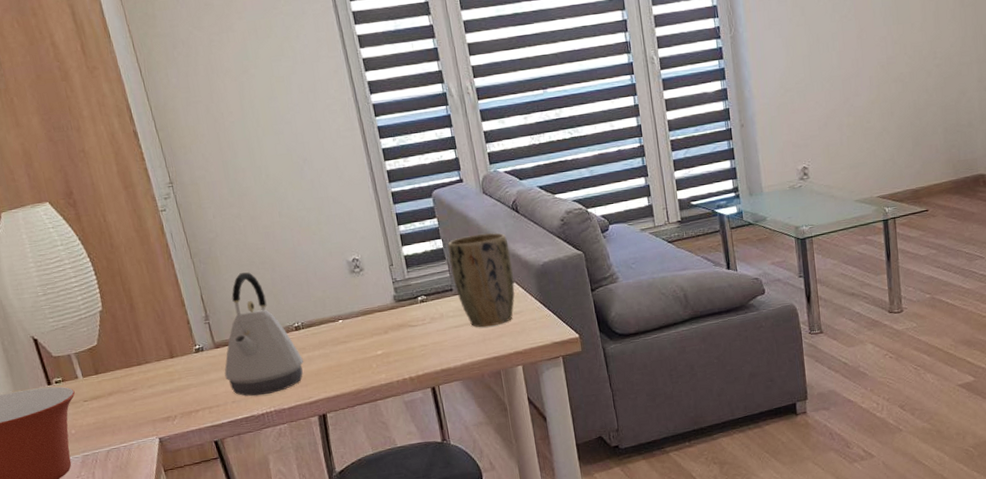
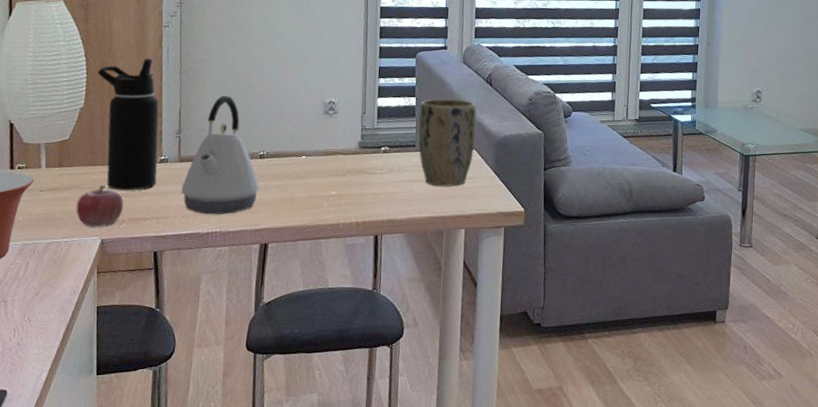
water bottle: none [106,247,198,388] -> present [97,58,159,191]
fruit: none [124,384,173,428] -> present [76,185,124,227]

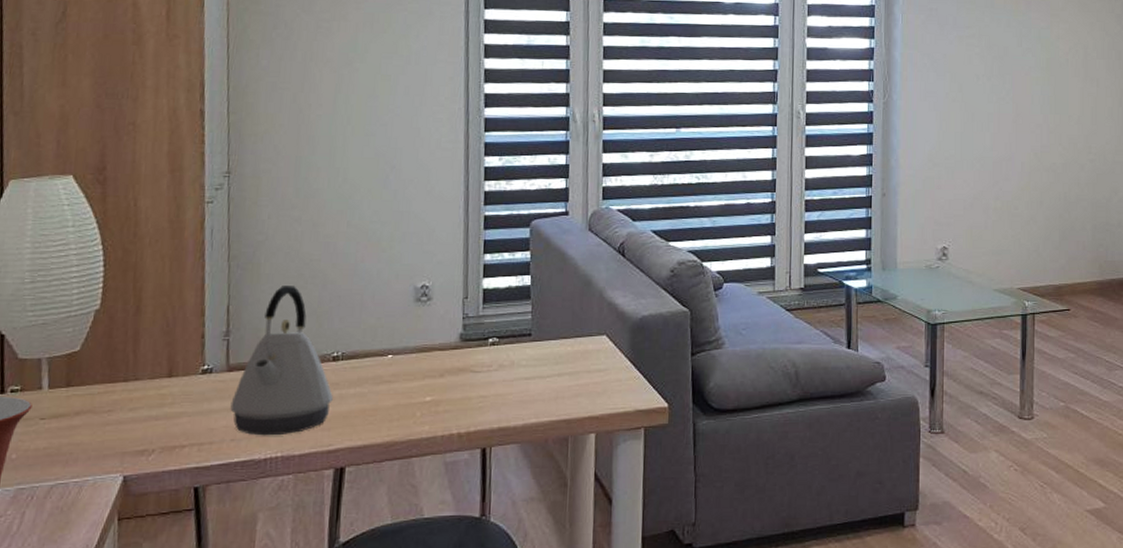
fruit: present [76,185,124,227] -> none [89,406,154,461]
water bottle: present [97,58,159,191] -> none [118,243,201,412]
plant pot: present [418,98,476,187] -> none [534,274,607,383]

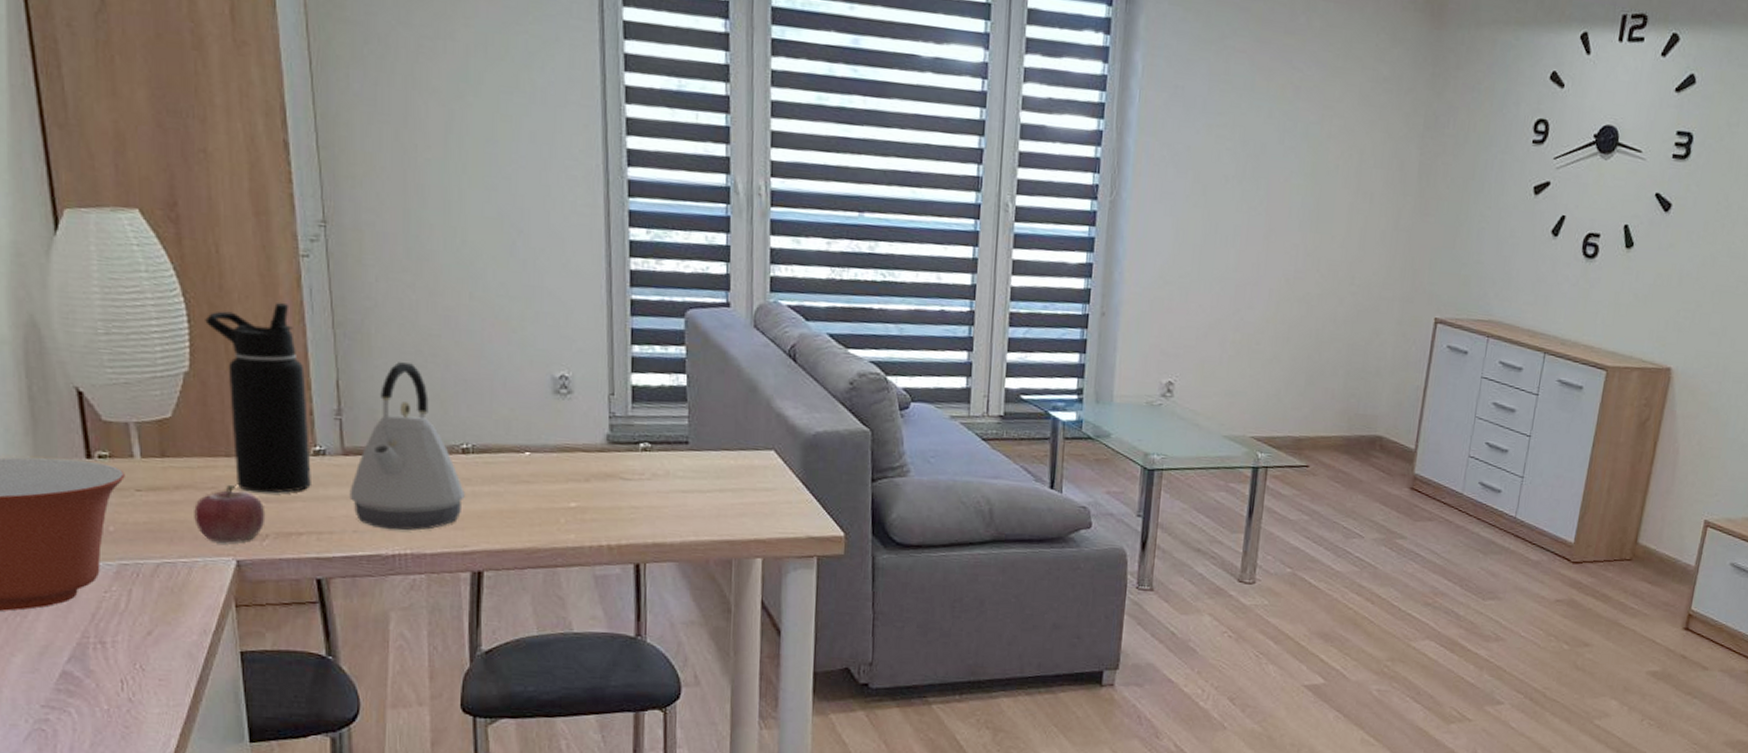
fruit: none [89,406,154,461] -> present [194,484,266,543]
water bottle: none [118,243,201,412] -> present [205,302,311,494]

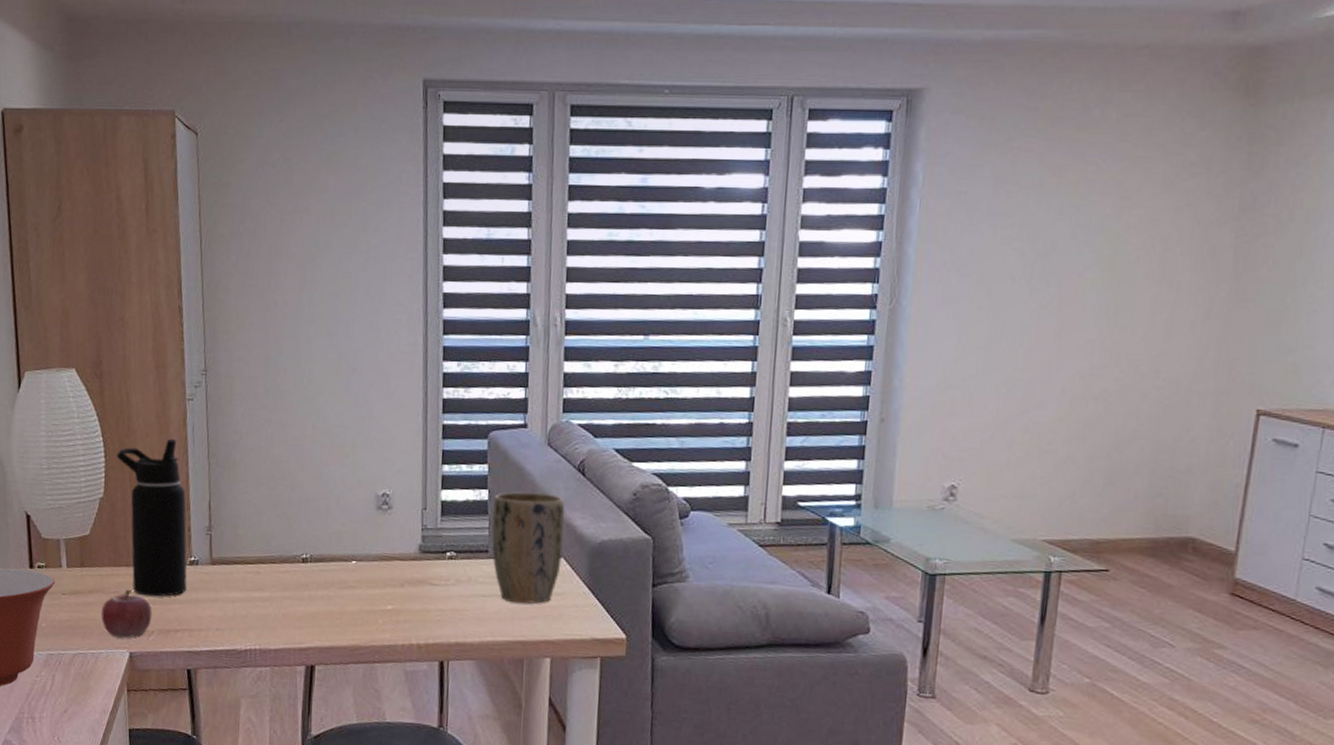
kettle: present [349,362,465,531] -> none [214,485,303,629]
plant pot: none [692,377,775,500] -> present [491,491,565,604]

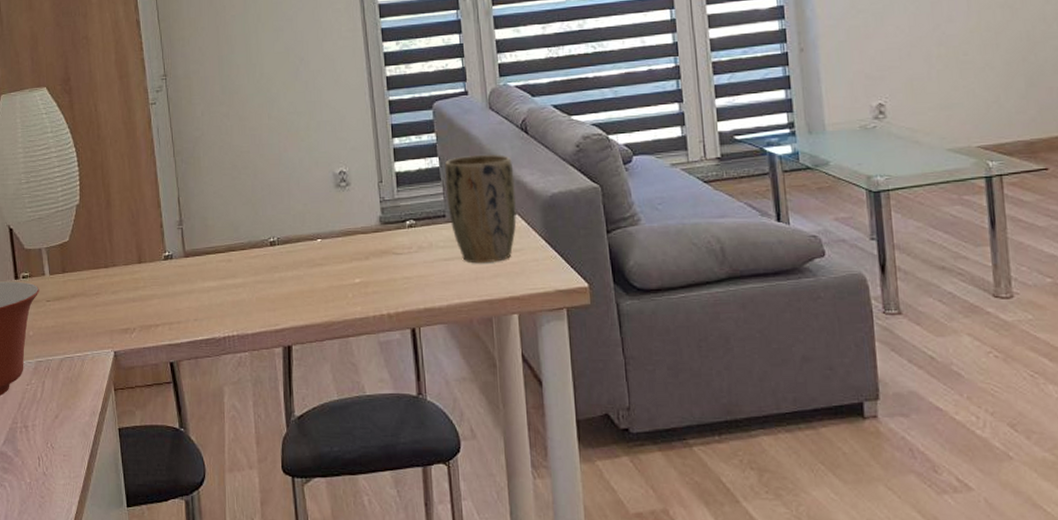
fruit: present [101,589,152,638] -> none [85,290,133,338]
water bottle: present [116,438,187,597] -> none [89,141,163,294]

